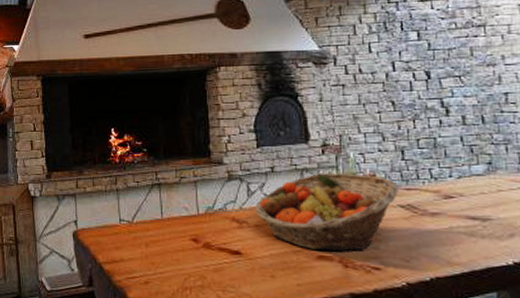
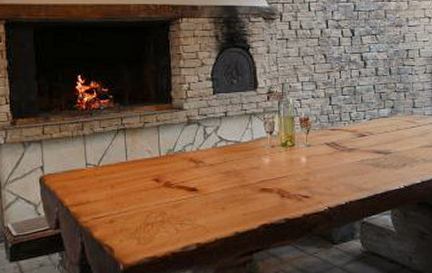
fruit basket: present [255,173,398,252] -> none [210,117,326,185]

